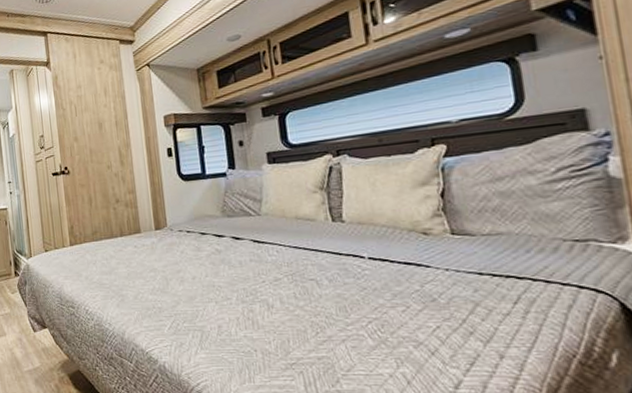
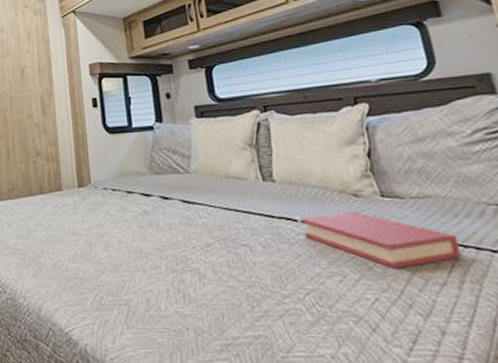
hardback book: none [368,248,530,300] -> present [301,211,462,268]

